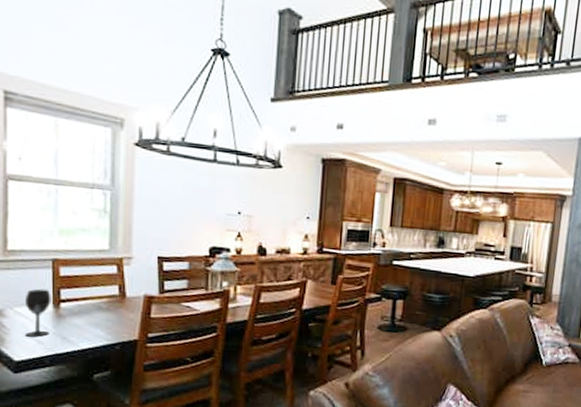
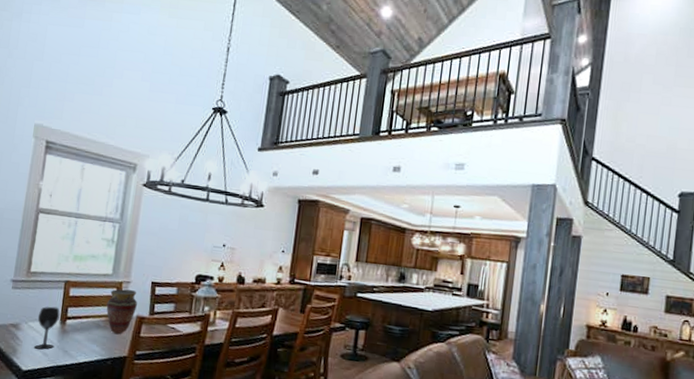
vase: none [106,266,143,317] -> present [106,289,137,334]

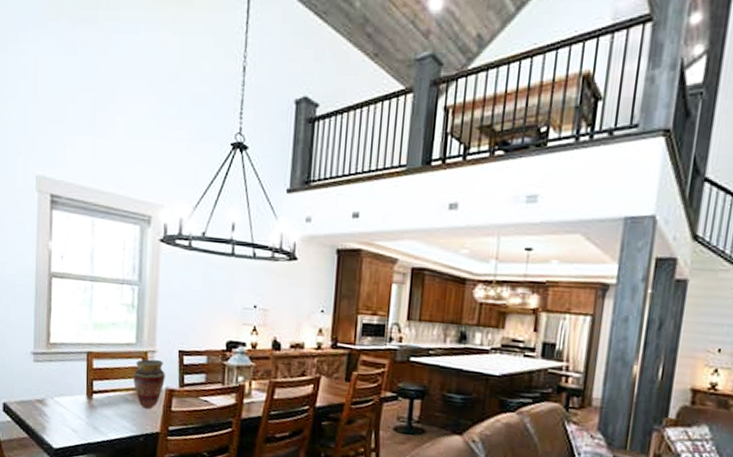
wine glass: present [34,306,60,350] -> none [63,380,85,427]

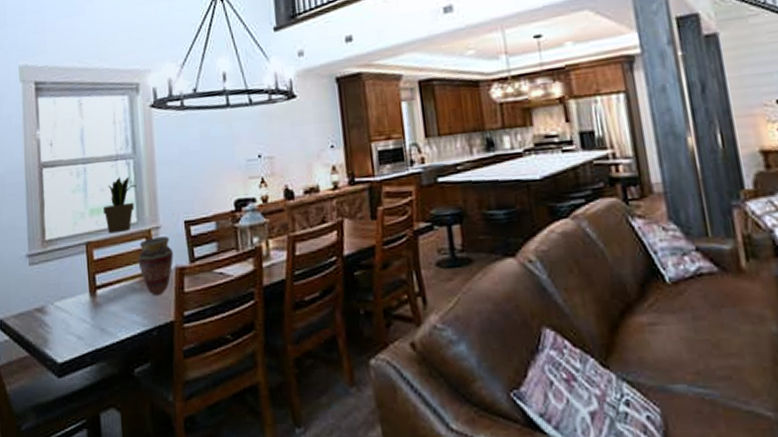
potted plant: none [105,299,139,350] -> present [103,176,137,234]

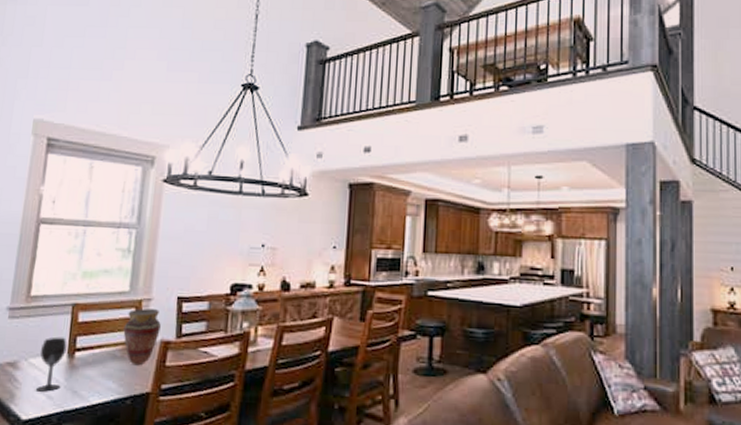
wine glass: none [63,276,89,333] -> present [36,336,67,392]
potted plant: present [103,176,137,234] -> none [95,244,135,300]

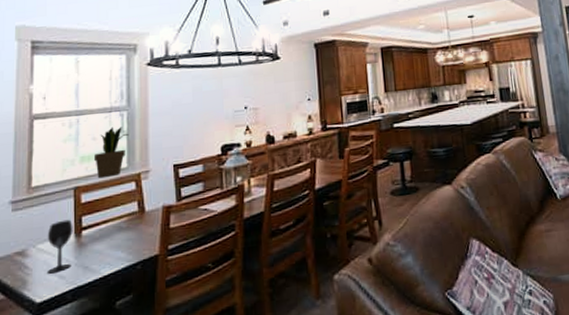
potted plant: none [95,244,135,300] -> present [93,126,129,179]
vase: present [123,308,161,366] -> none [126,179,161,233]

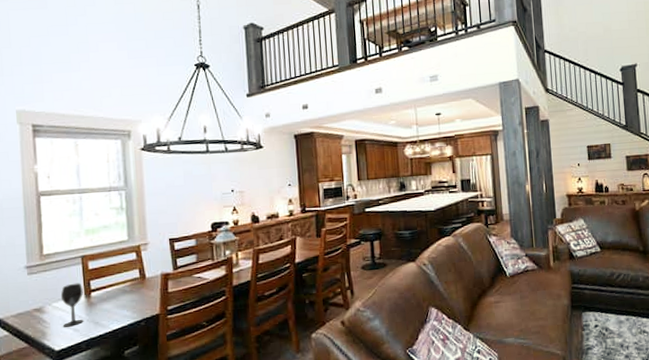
potted plant: present [93,126,129,179] -> none [97,204,128,249]

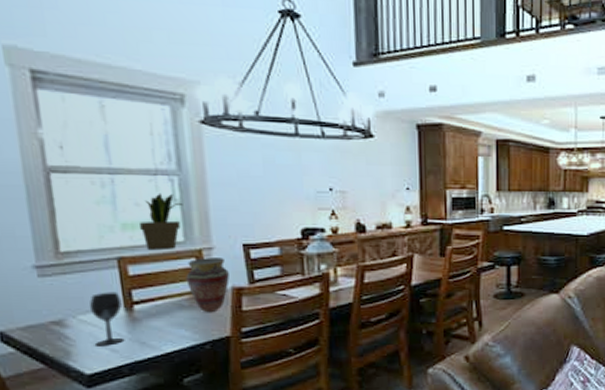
potted plant: none [97,204,128,249] -> present [139,193,183,251]
vase: none [128,251,159,296] -> present [186,258,229,313]

